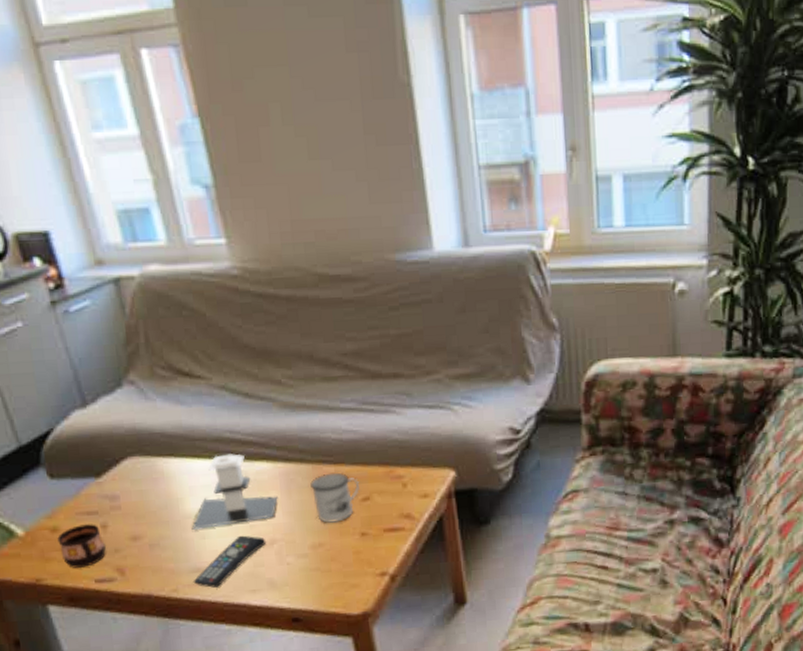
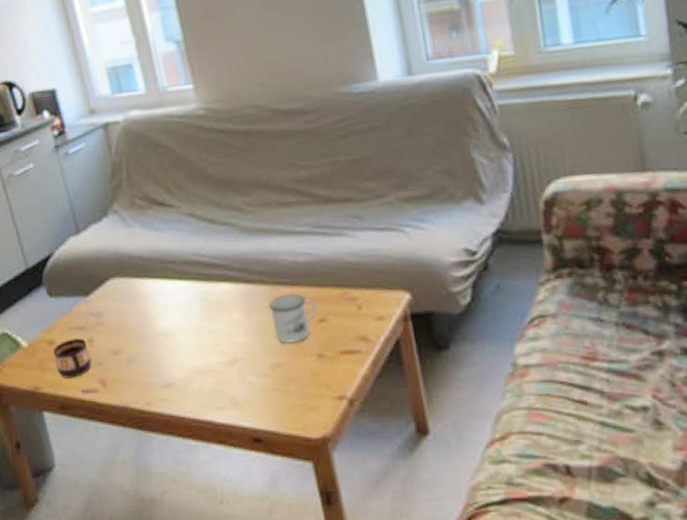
architectural model: present [191,454,278,530] -> none [163,275,239,346]
remote control: present [193,535,267,588] -> none [164,353,229,403]

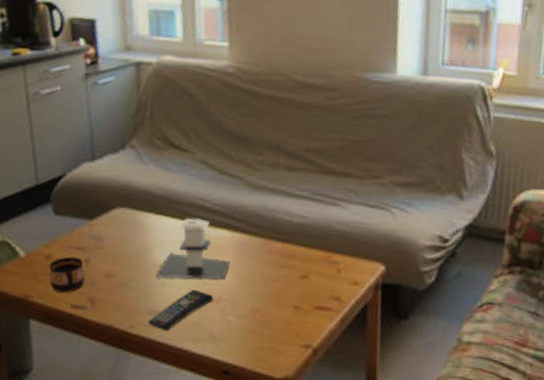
architectural model: none [163,275,239,346] -> present [155,217,231,280]
remote control: none [164,353,229,403] -> present [147,289,214,331]
mug: present [269,293,315,343] -> none [259,249,300,293]

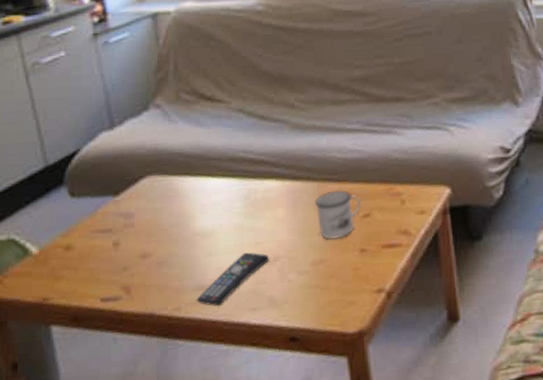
cup: present [49,256,85,293] -> none [69,241,115,287]
architectural model: present [155,217,231,280] -> none [199,172,284,247]
mug: none [259,249,300,293] -> present [315,190,361,240]

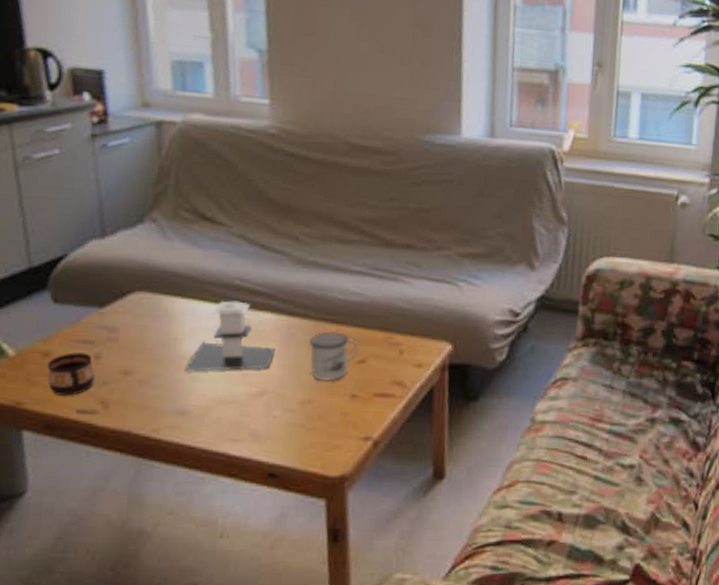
cup: none [69,241,115,287] -> present [47,352,95,396]
remote control: present [196,252,270,306] -> none [175,383,257,432]
architectural model: none [199,172,284,247] -> present [184,300,276,372]

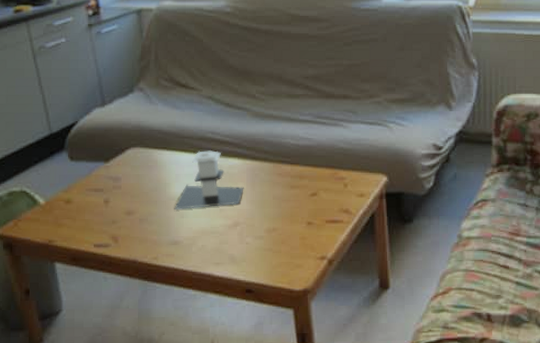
cup: present [47,352,95,396] -> none [69,199,105,234]
mug: present [309,331,357,381] -> none [271,171,309,212]

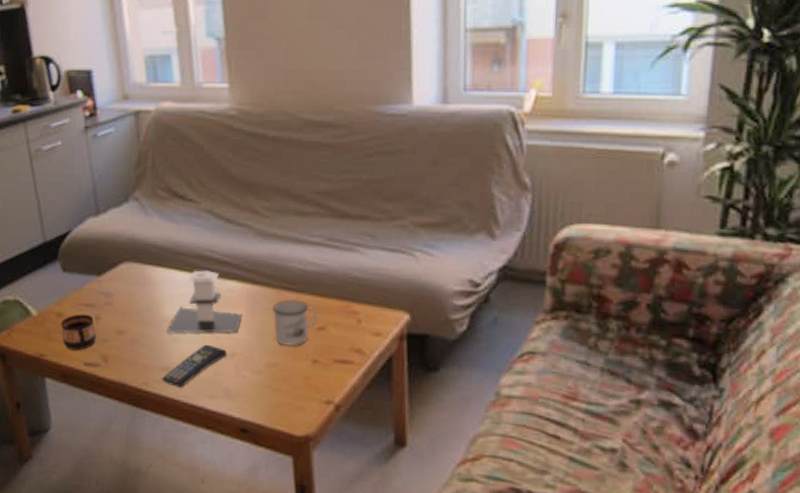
cup: none [69,199,105,234] -> present [61,314,96,351]
remote control: none [170,217,232,258] -> present [161,344,228,388]
mug: none [271,171,309,212] -> present [272,299,317,346]

